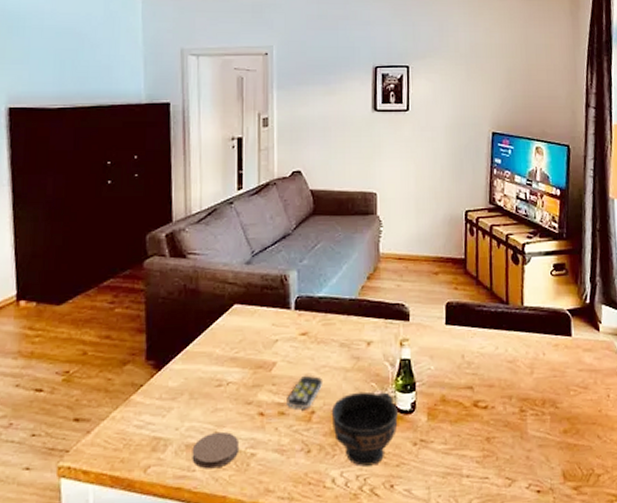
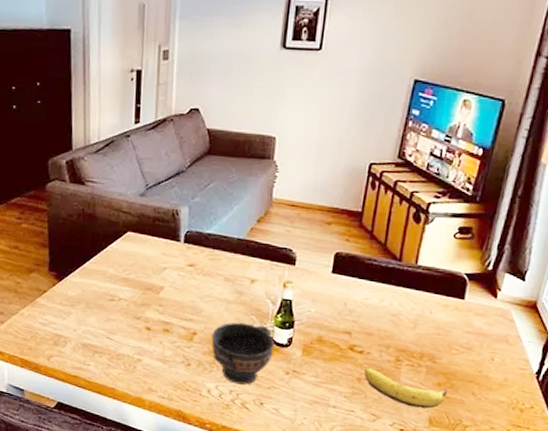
coaster: present [192,431,240,469] -> none [87,337,128,366]
remote control: present [287,374,323,410] -> none [171,301,206,331]
banana: none [492,424,575,463] -> present [364,368,448,409]

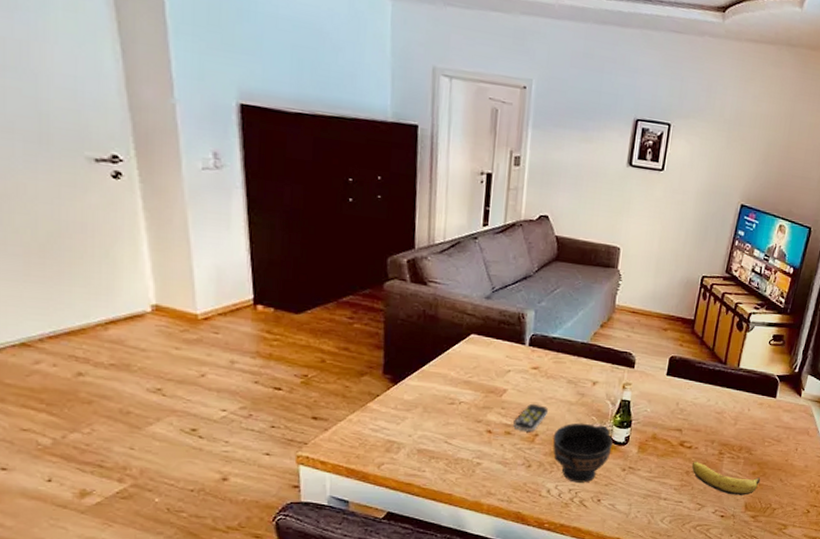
remote control: none [171,301,206,331] -> present [513,403,549,433]

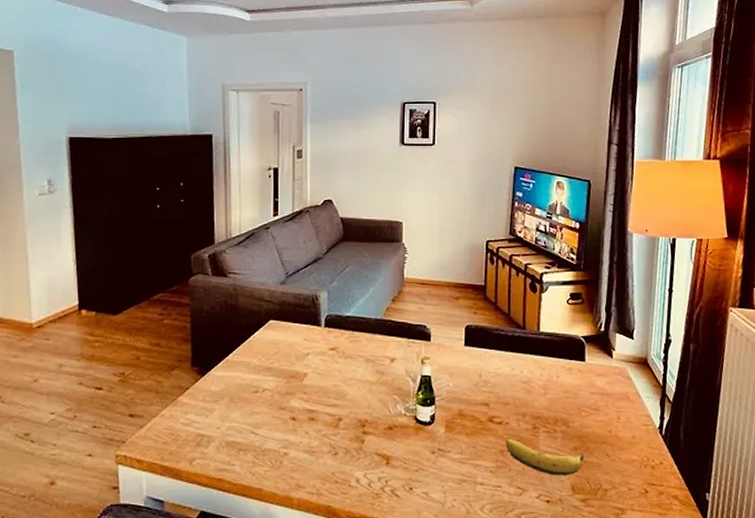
remote control: present [513,403,549,433] -> none [316,386,350,417]
bowl: present [552,423,613,483] -> none [356,403,418,470]

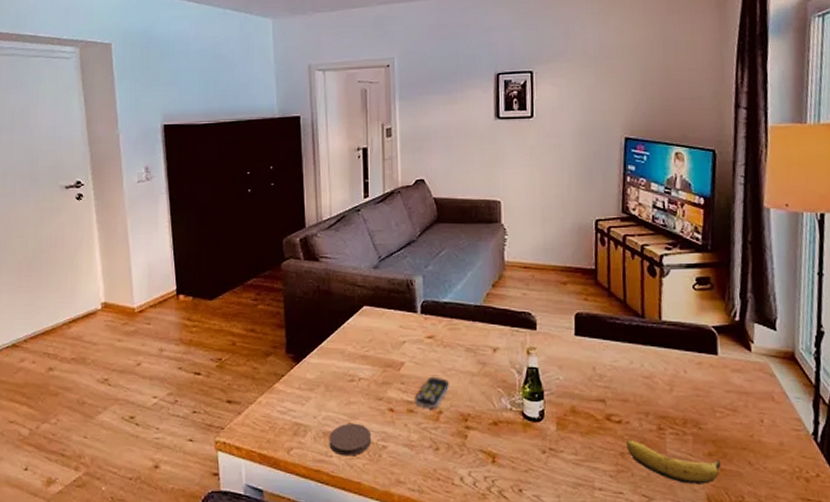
coaster: none [231,432,274,464] -> present [329,423,372,456]
remote control: none [316,386,350,417] -> present [415,376,450,410]

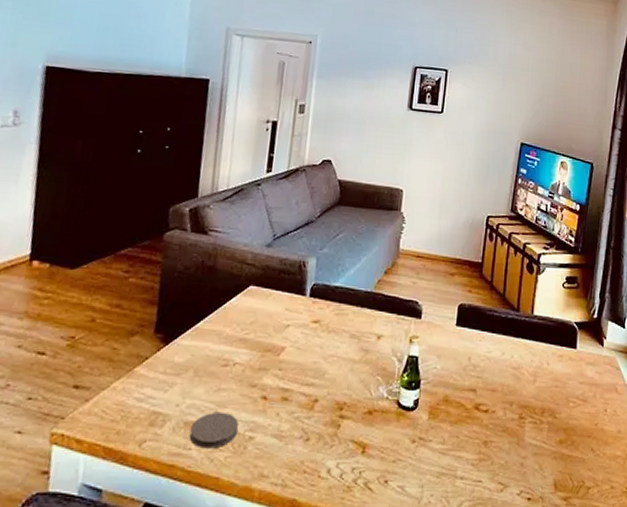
remote control: present [415,376,450,410] -> none [291,362,330,398]
banana: present [627,440,722,484] -> none [490,429,569,471]

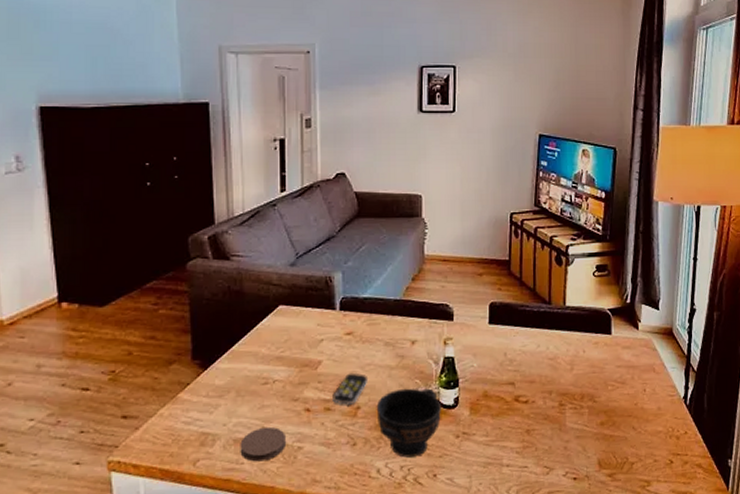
remote control: none [291,362,330,398] -> present [332,372,369,406]
bowl: none [334,384,400,459] -> present [376,388,441,458]

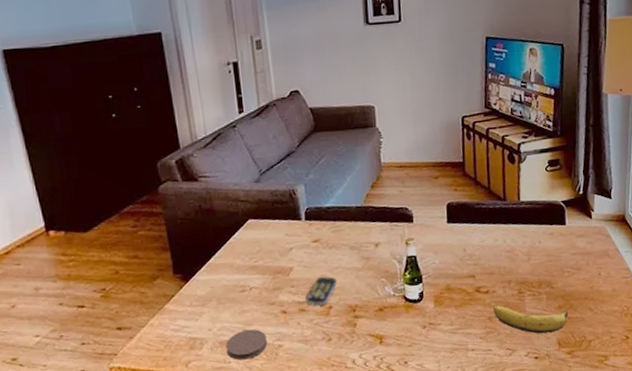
bowl: present [376,388,441,458] -> none [347,285,408,349]
banana: none [532,418,611,452] -> present [493,305,569,334]

